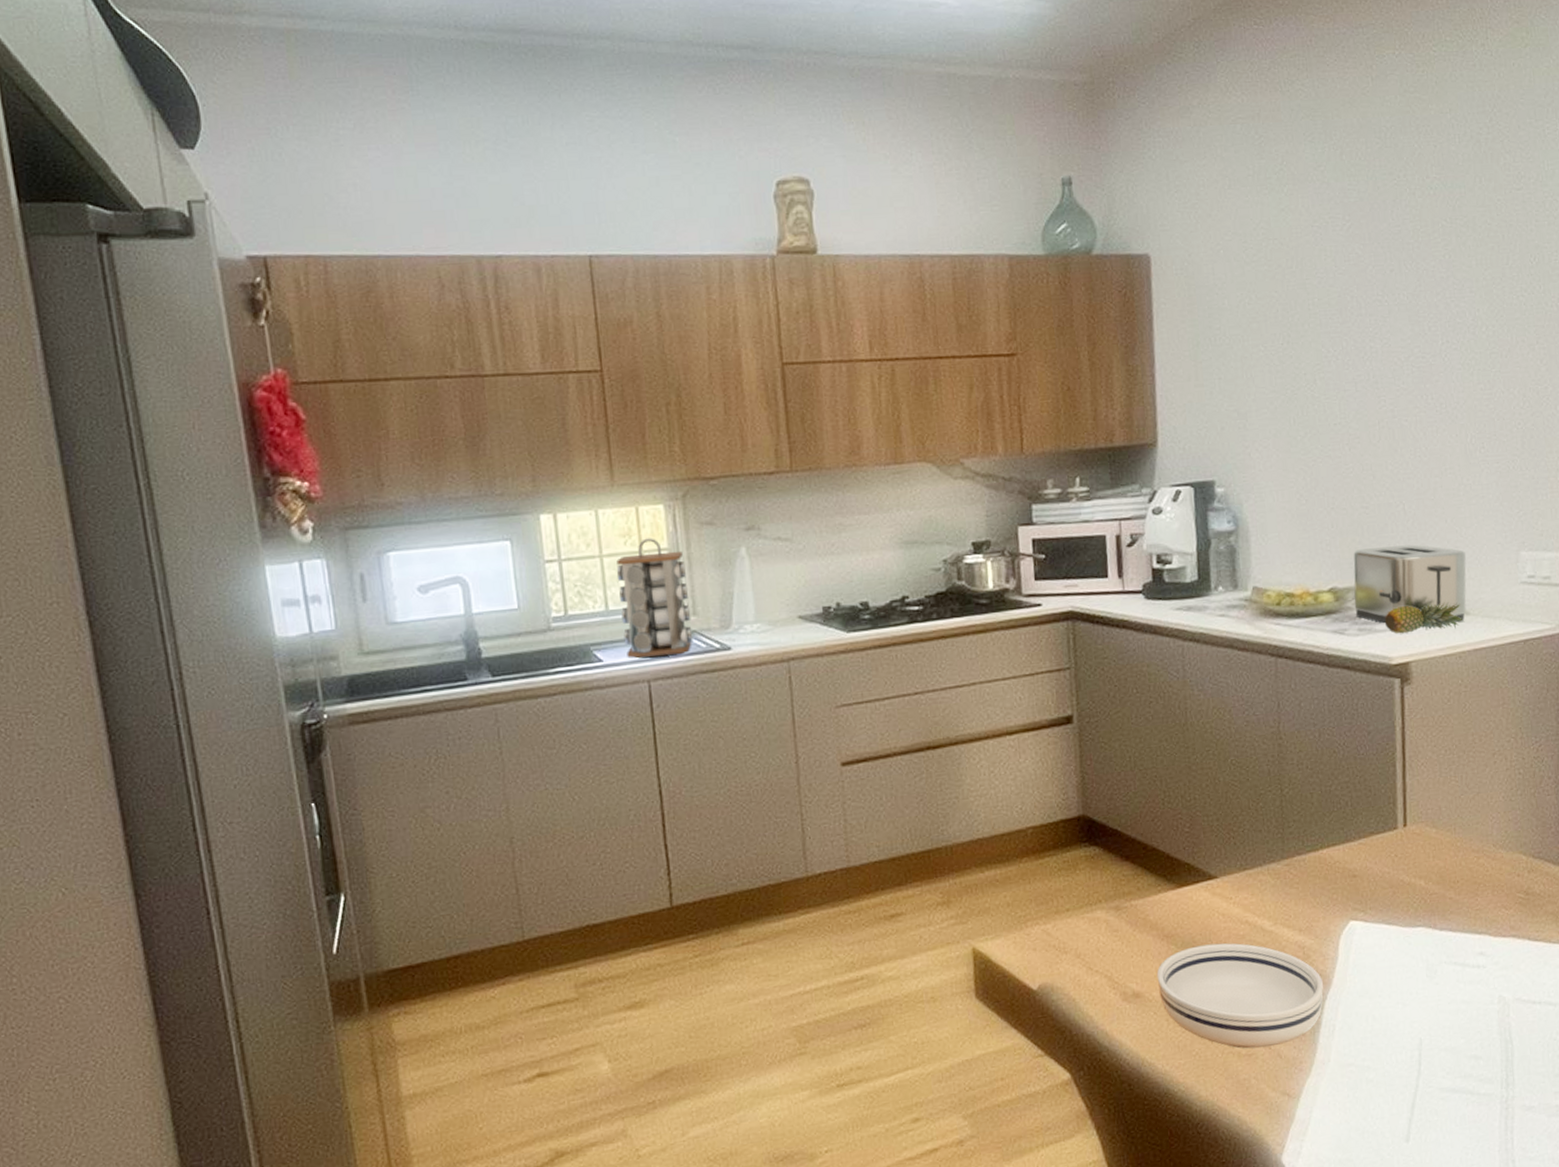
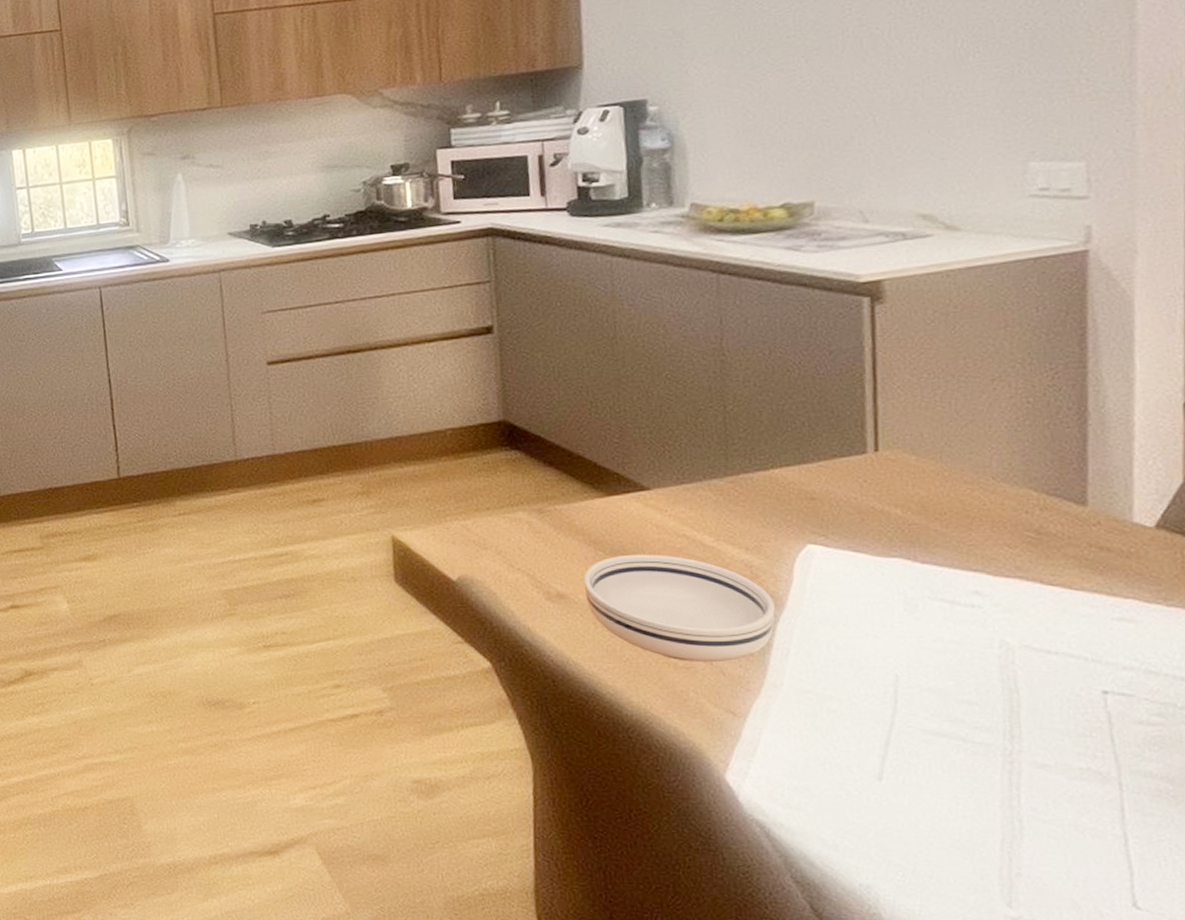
spice rack: present [616,538,694,658] -> none [73,167,137,268]
toaster: present [1353,544,1467,623] -> none [811,157,956,239]
fruit: present [1384,601,1463,635] -> none [849,216,951,251]

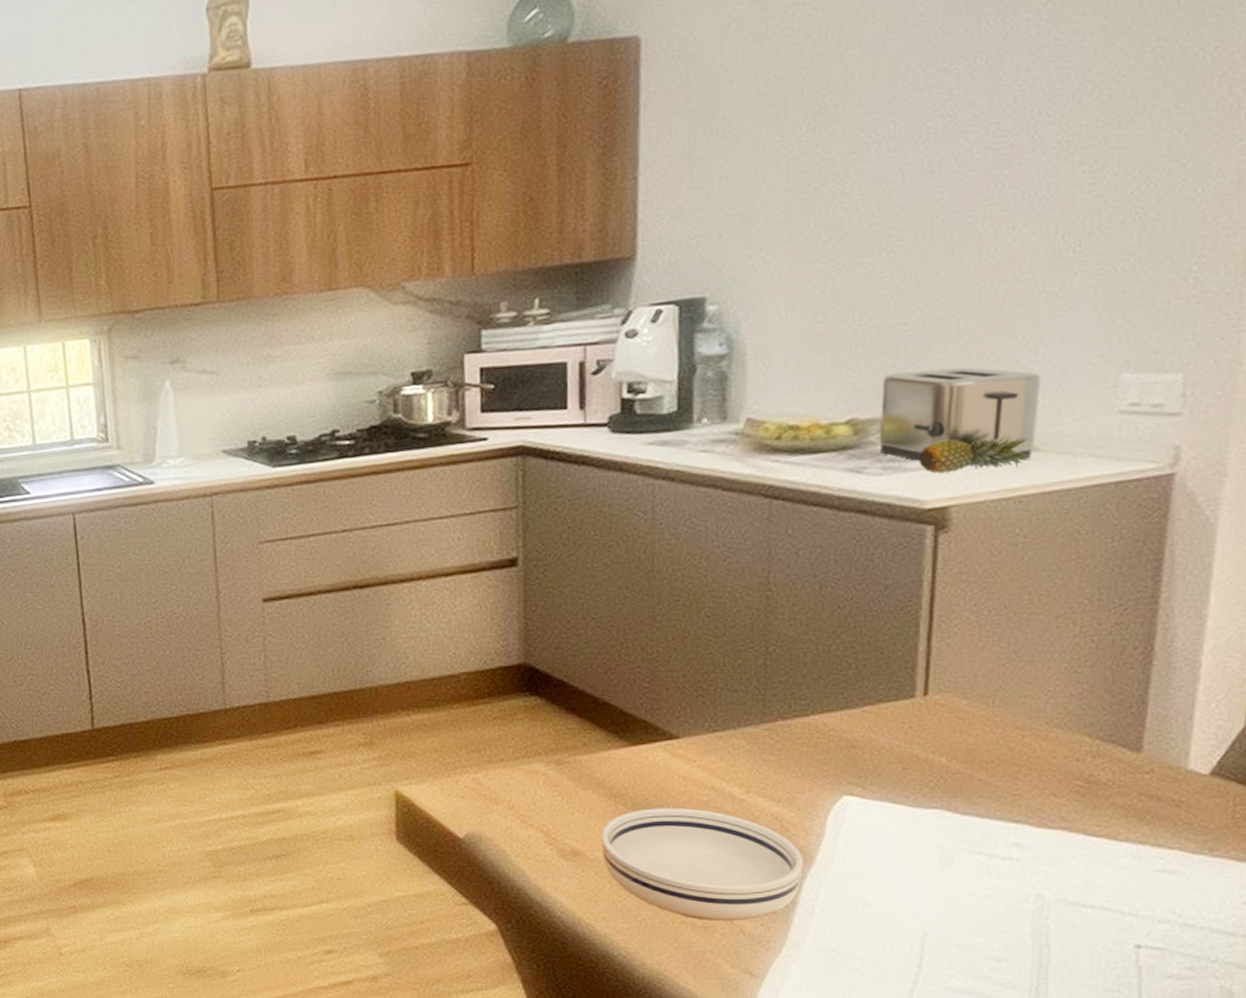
toaster: none [811,157,956,239] -> present [879,367,1040,460]
fruit: none [849,216,951,251] -> present [918,434,1028,474]

